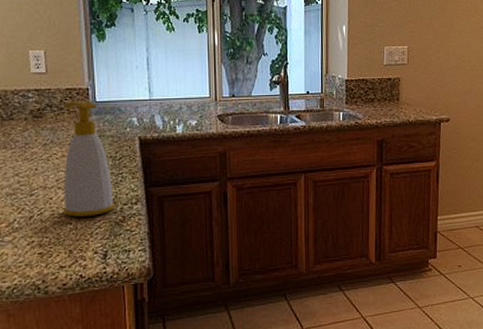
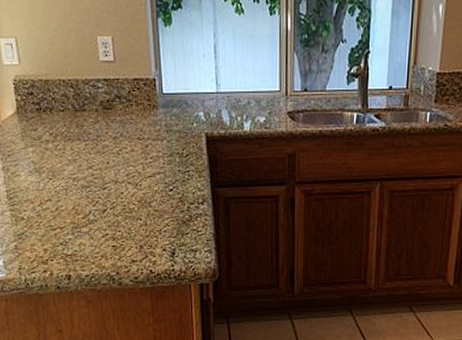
soap bottle: present [63,101,115,217] -> none [132,93,182,213]

